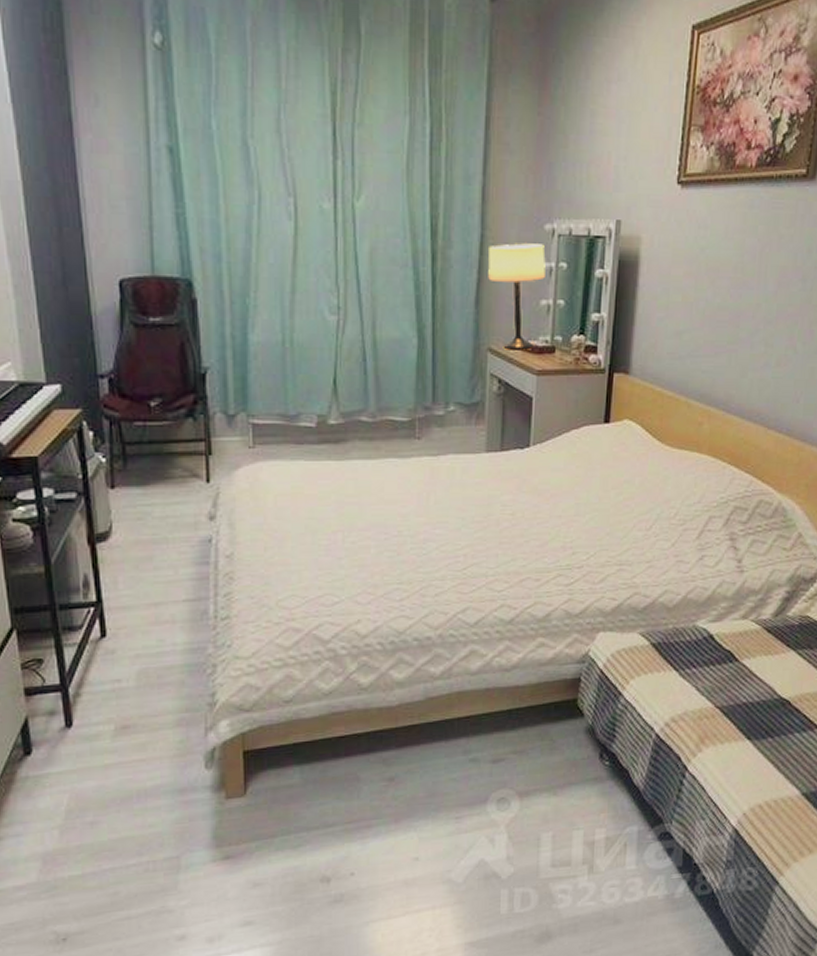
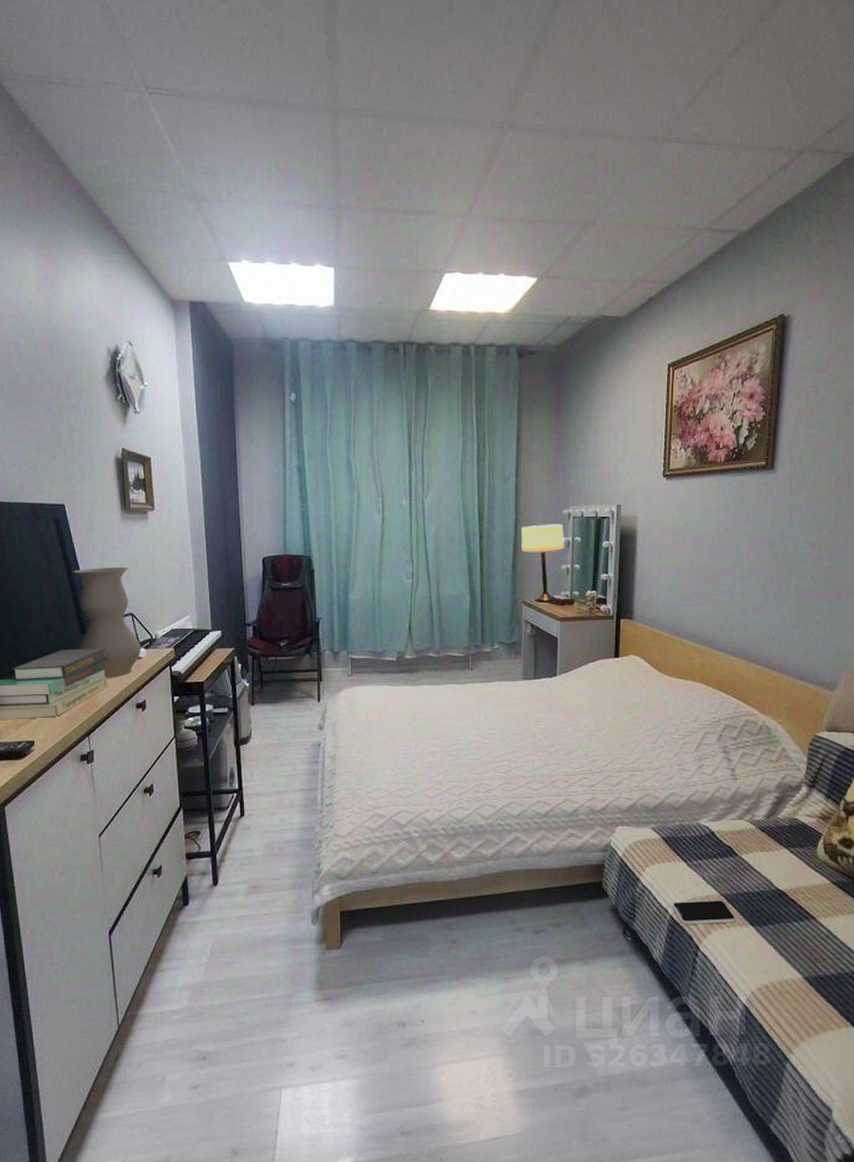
smartphone: none [659,713,732,743] -> present [672,900,736,925]

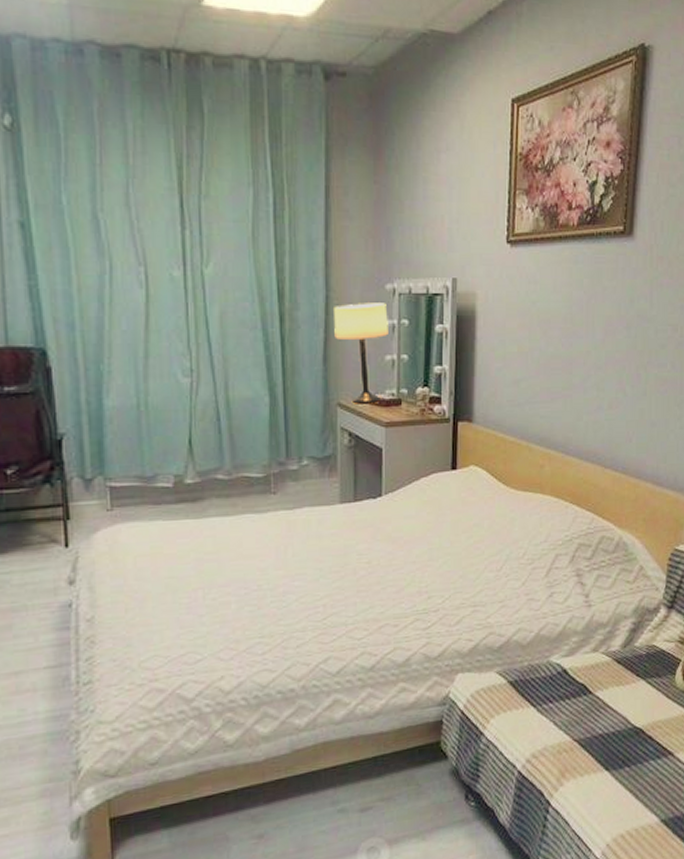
smartphone: present [672,900,736,925] -> none [520,746,590,779]

